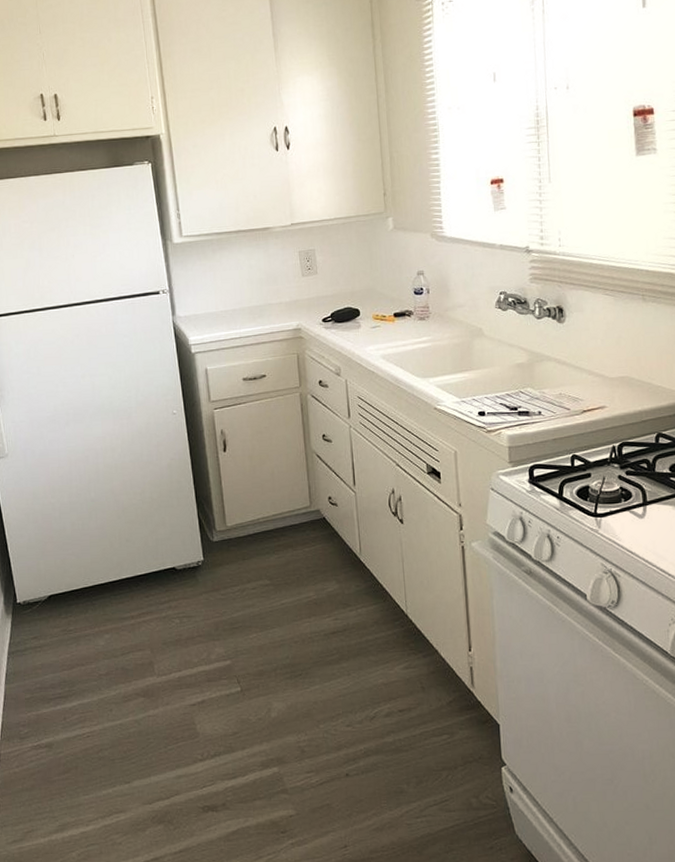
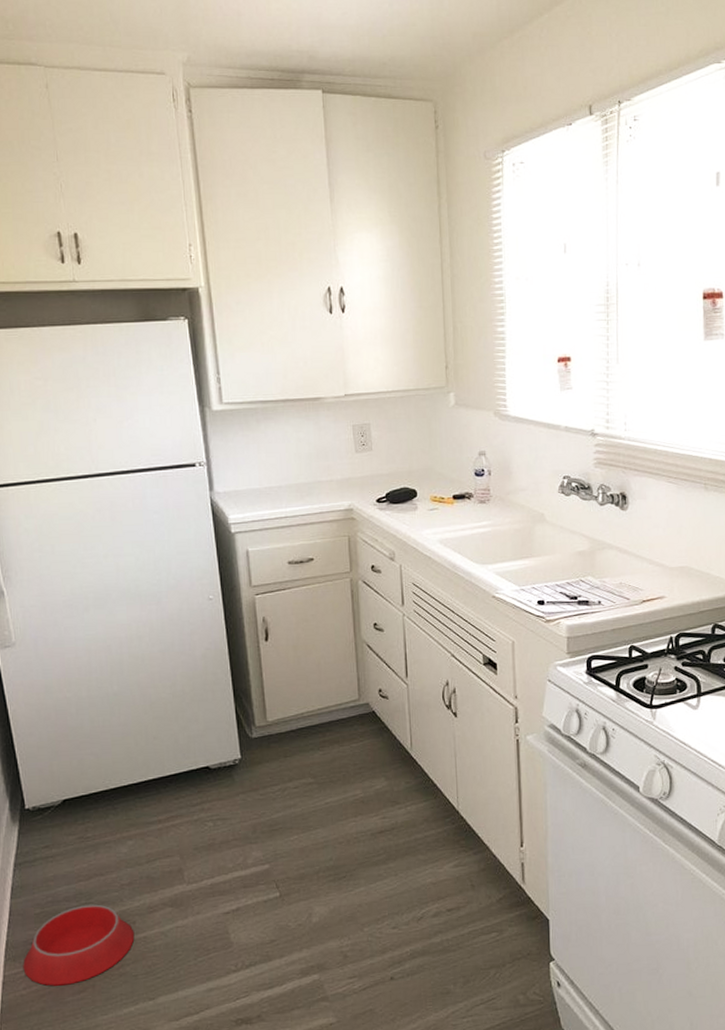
pet bowl: none [16,692,112,766] -> present [23,904,135,986]

